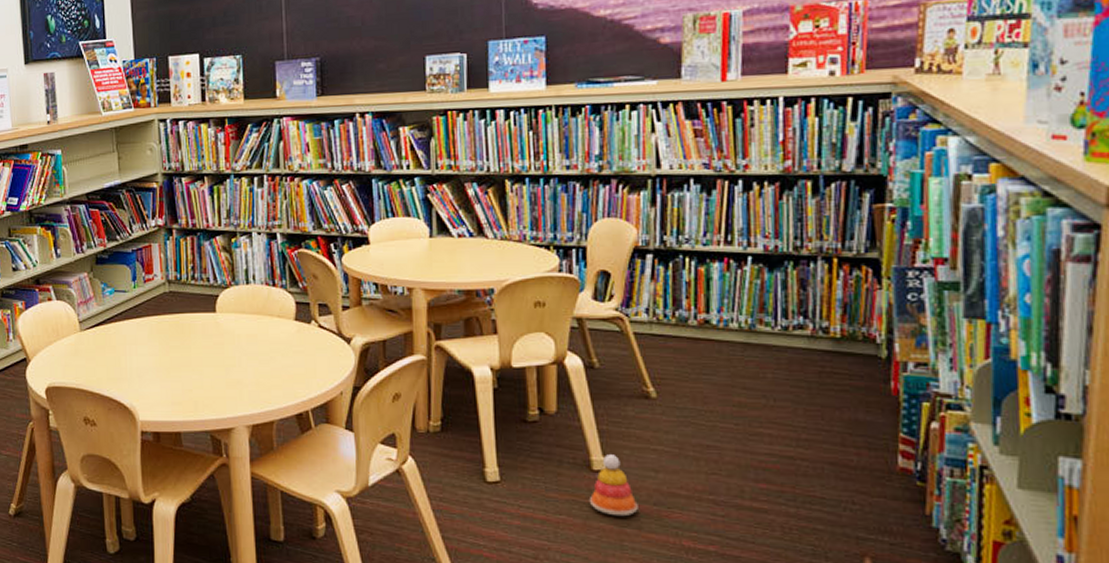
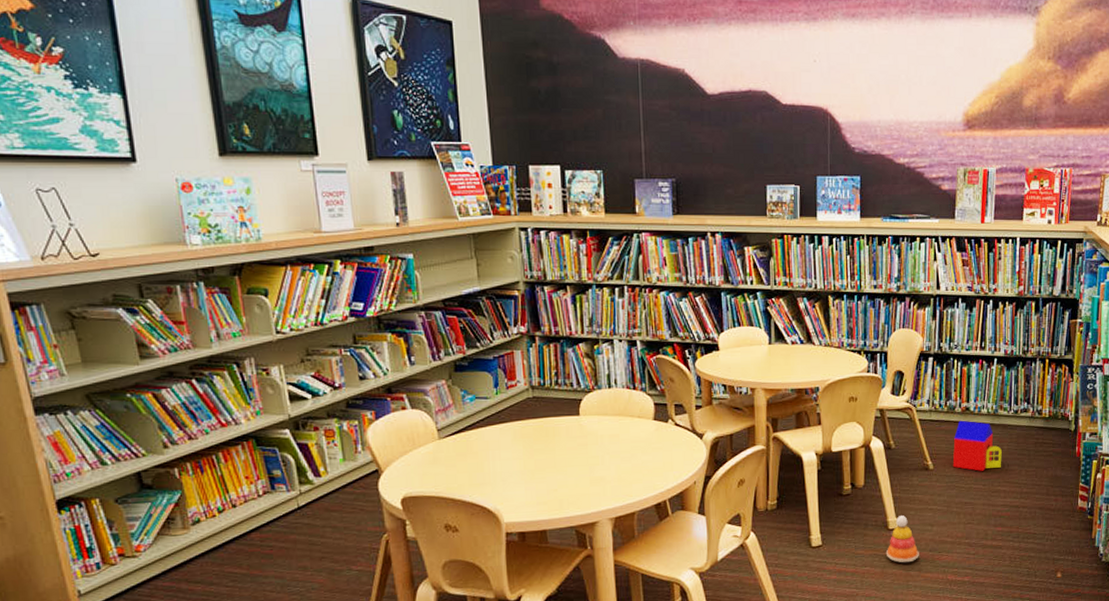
toy house: none [686,336,765,405] -> present [952,420,1002,471]

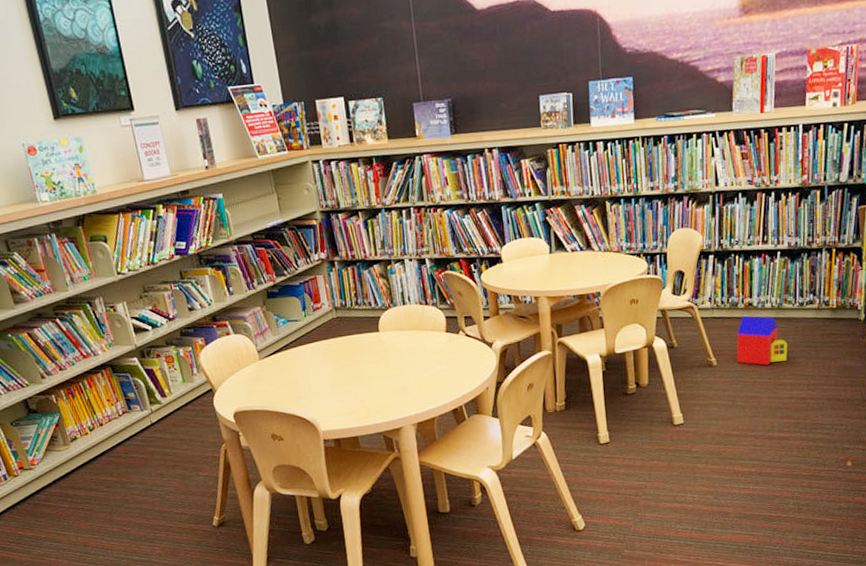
stacking toy: present [885,515,919,563] -> none [672,411,705,456]

